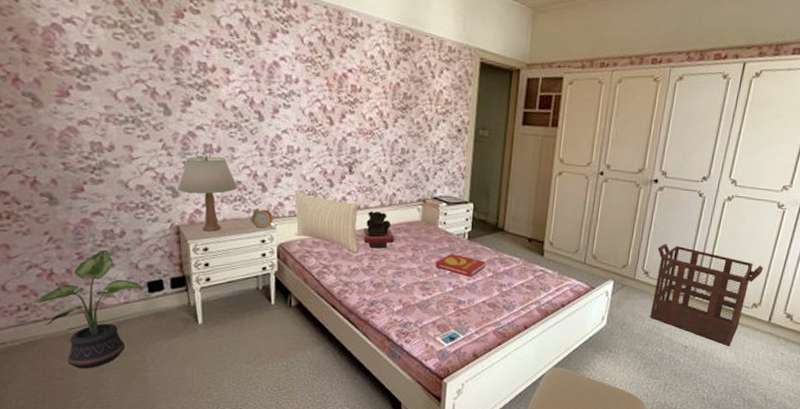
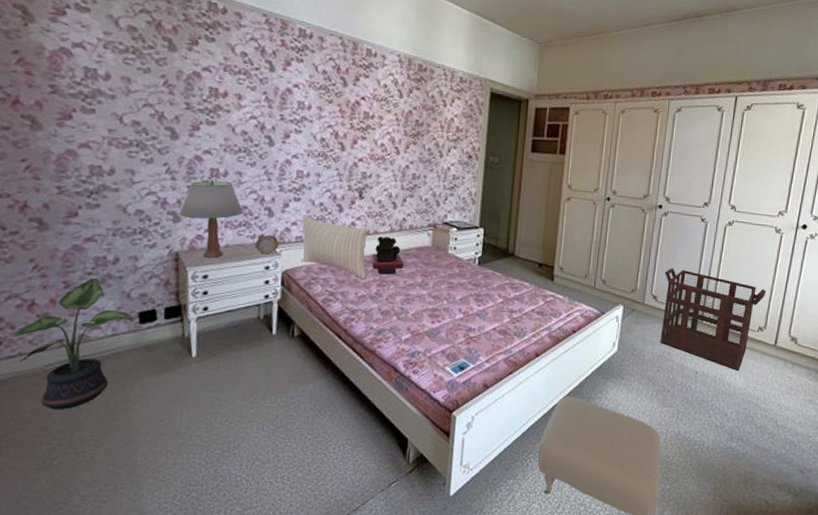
book: present [435,254,485,277] -> none [445,279,496,304]

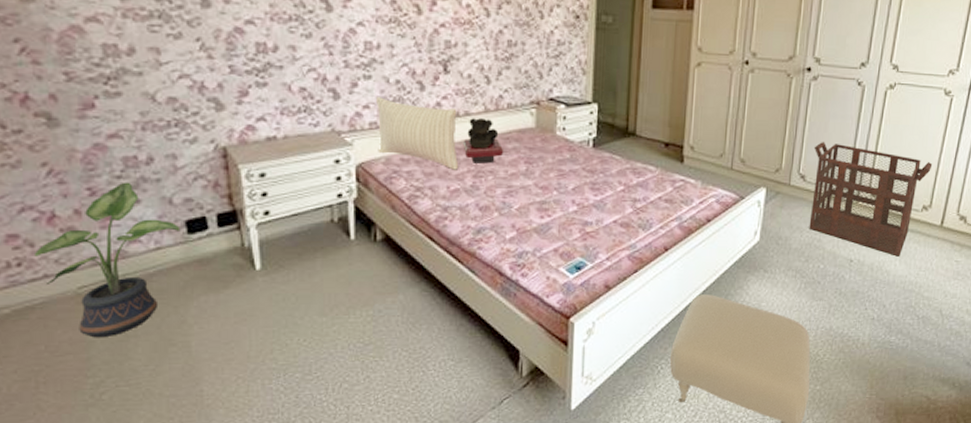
table lamp: present [179,180,244,258] -> none [222,57,302,153]
alarm clock: present [252,234,280,254] -> none [315,121,351,145]

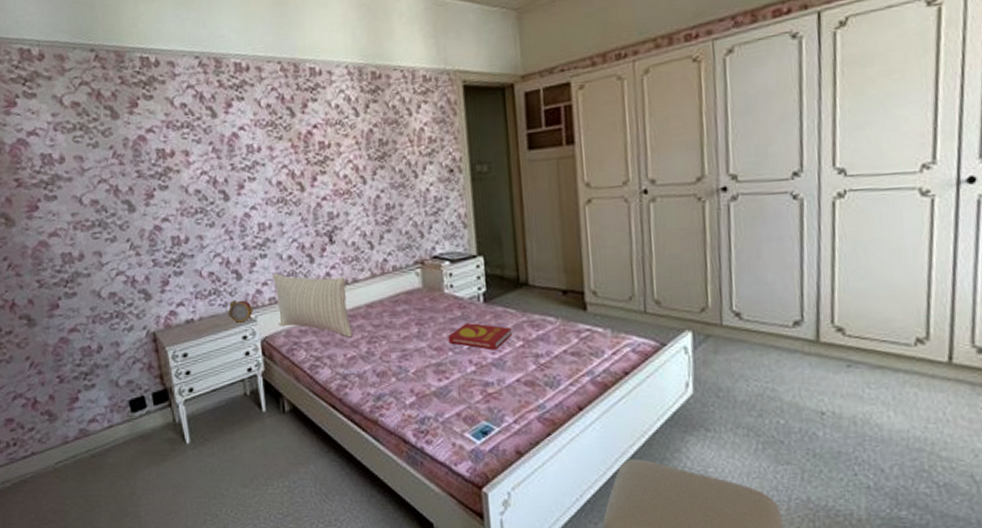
potted plant: present [33,182,181,338] -> none [24,369,126,508]
alarm clock: none [315,121,351,145] -> present [224,300,254,323]
teddy bear: present [462,118,504,164] -> none [354,283,395,329]
book: none [554,166,615,193] -> present [448,323,512,350]
laundry basket: present [809,142,933,257] -> none [746,271,921,406]

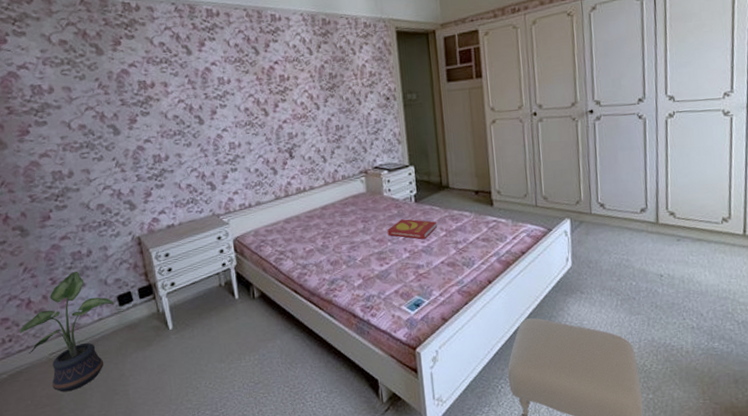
potted plant: none [24,369,126,508] -> present [19,271,114,392]
alarm clock: present [224,300,254,323] -> none [201,206,227,226]
pillow: present [272,273,353,338] -> none [241,184,311,235]

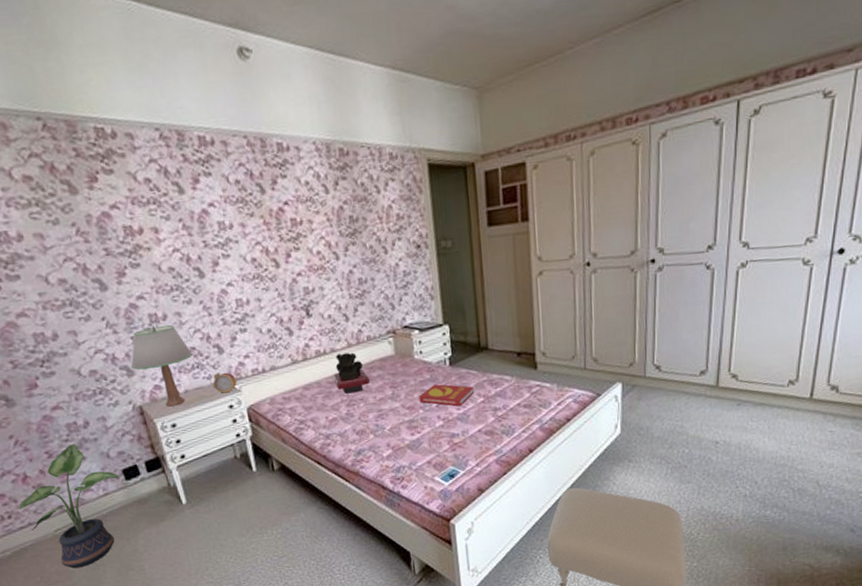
table lamp: none [134,165,189,238] -> present [131,325,194,407]
alarm clock: none [201,206,227,226] -> present [209,372,238,394]
teddy bear: none [311,190,344,227] -> present [333,352,371,394]

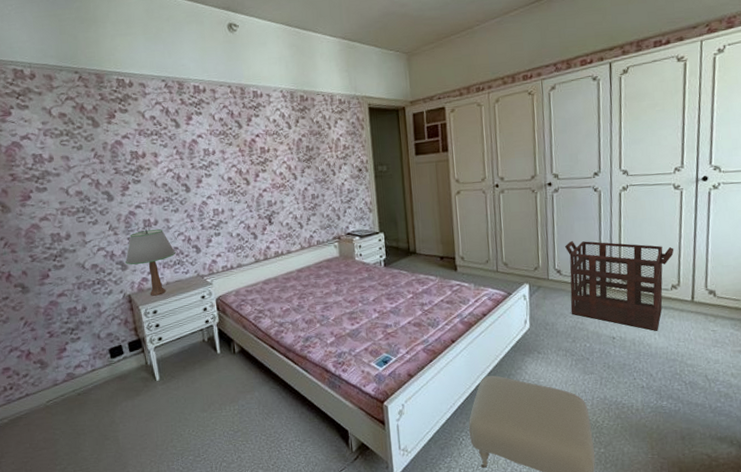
potted plant: present [18,443,120,569] -> none [19,325,106,437]
alarm clock: present [209,372,238,394] -> none [187,268,210,286]
teddy bear: present [333,352,371,394] -> none [288,254,319,288]
book: present [419,384,474,407] -> none [358,282,404,301]
laundry basket: none [666,330,796,434] -> present [564,241,674,331]

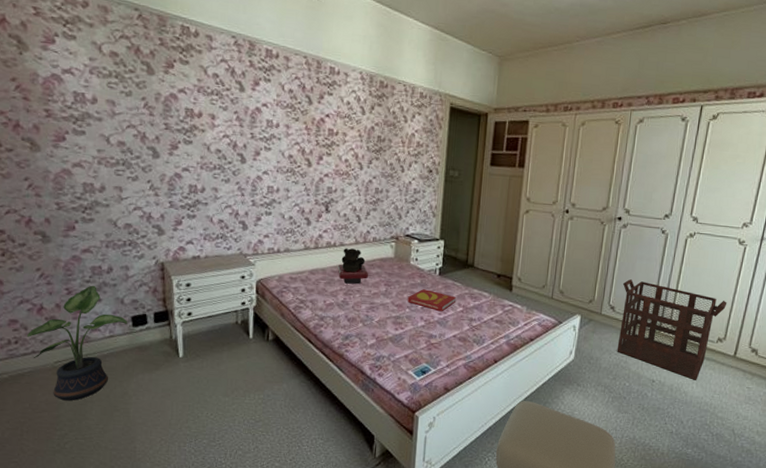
potted plant: none [19,325,106,437] -> present [26,285,128,401]
table lamp: present [125,229,176,296] -> none [163,195,220,268]
teddy bear: none [288,254,319,288] -> present [337,248,369,284]
book: none [358,282,404,301] -> present [407,289,456,312]

